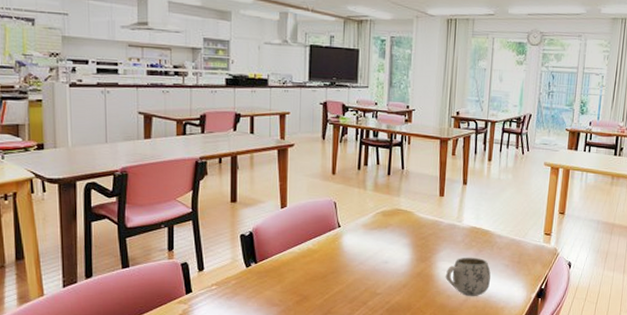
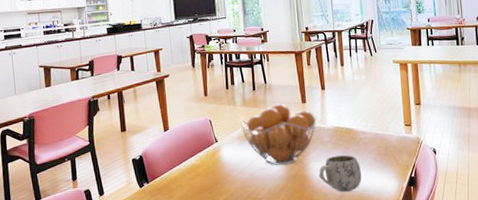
fruit basket: none [368,193,453,261] -> present [240,103,317,166]

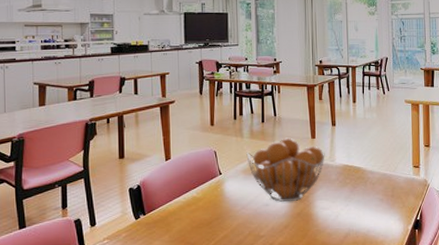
mug: present [318,155,362,193] -> none [324,194,367,233]

